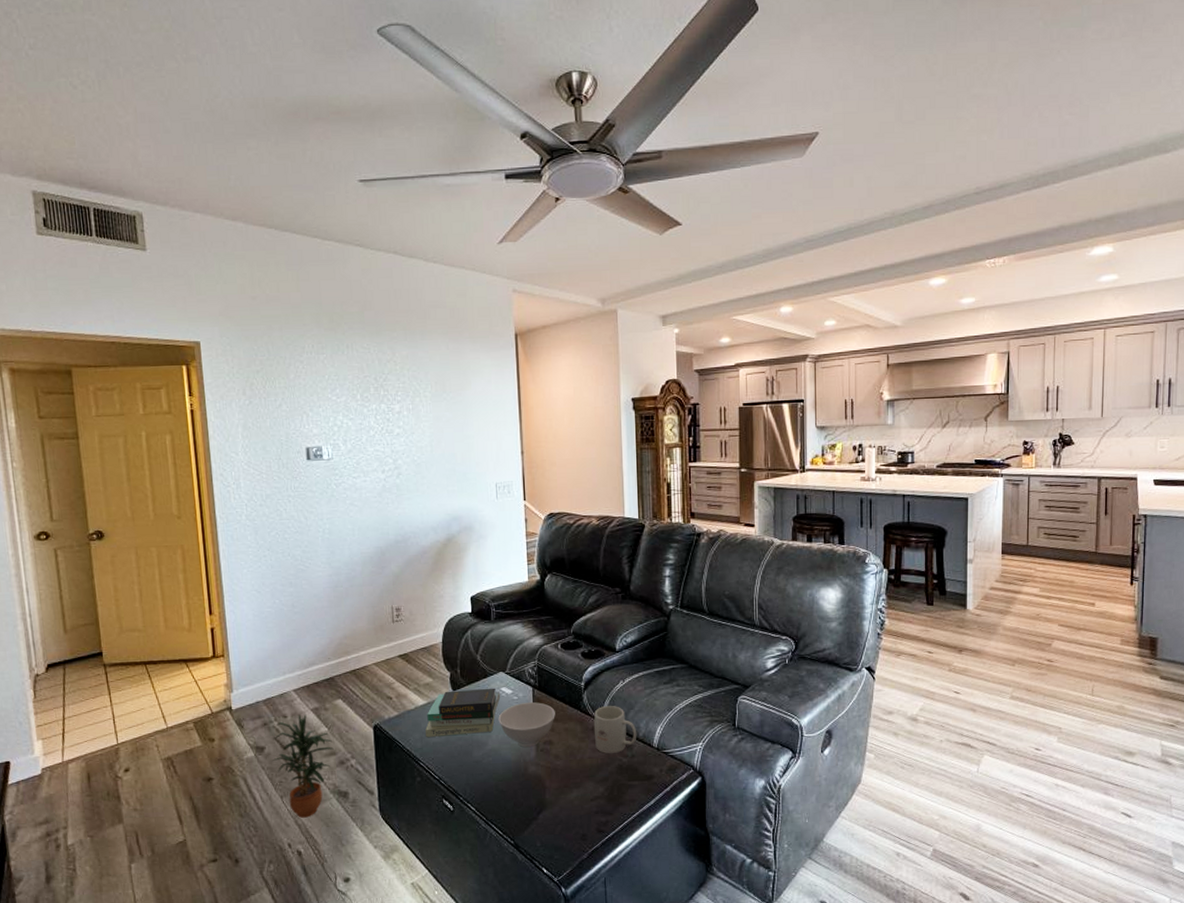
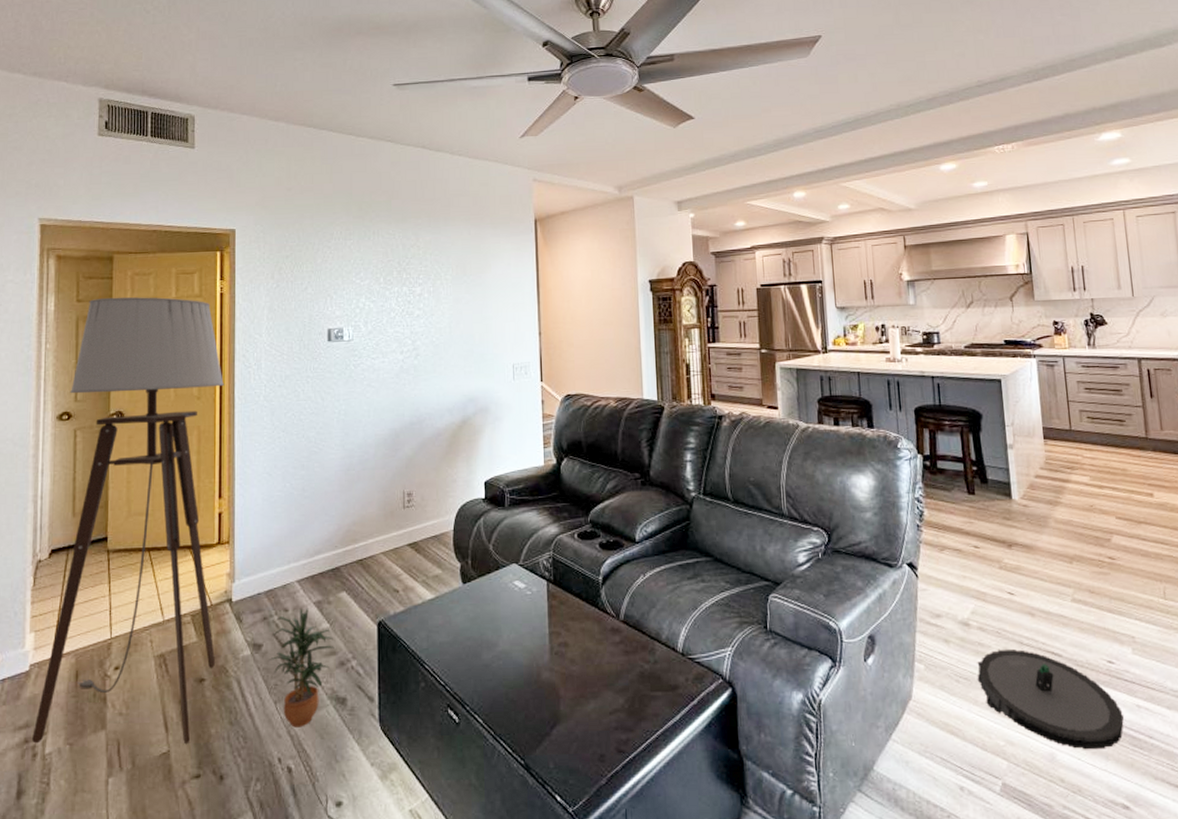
floor lamp: none [44,413,222,837] -> present [31,297,225,745]
books: present [425,688,501,737] -> none [432,581,513,636]
bowl: present [498,702,555,748] -> none [510,598,571,650]
mug: present [593,705,637,754] -> none [612,602,660,659]
robot vacuum: none [920,740,1044,821] -> present [977,649,1125,750]

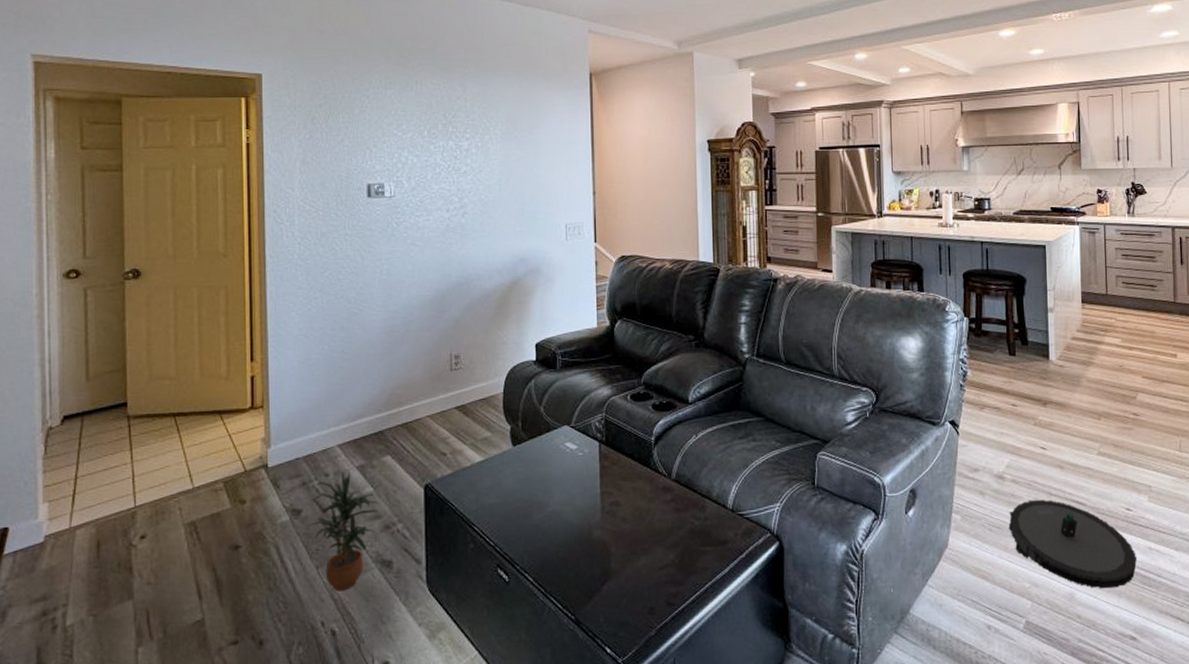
floor lamp: present [31,297,225,745] -> none [50,145,254,616]

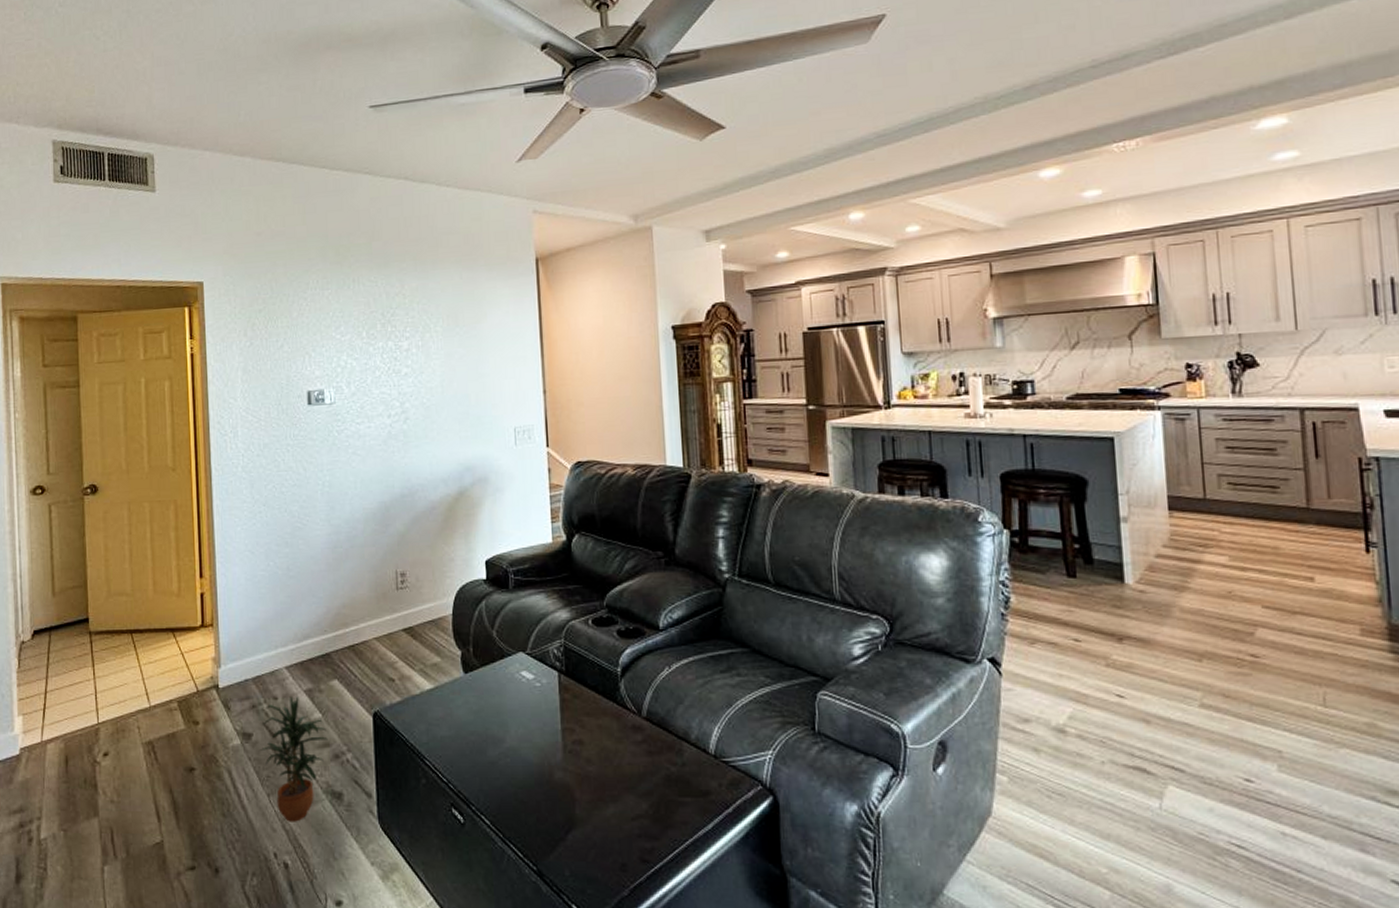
robot vacuum: present [1008,500,1138,589] -> none [1074,762,1265,883]

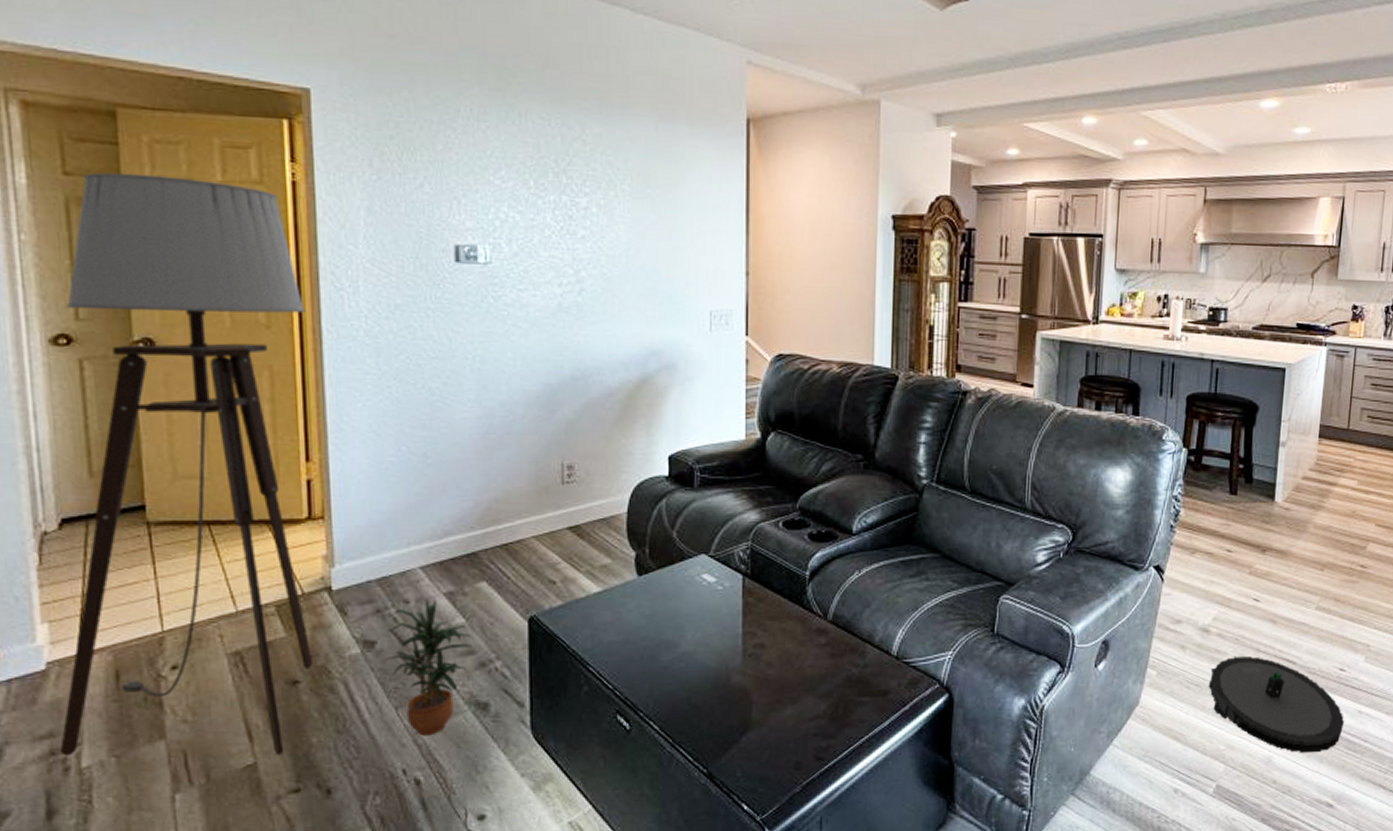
floor lamp: none [26,359,205,835] -> present [59,172,314,756]
robot vacuum: none [1074,762,1265,883] -> present [1208,656,1345,753]

